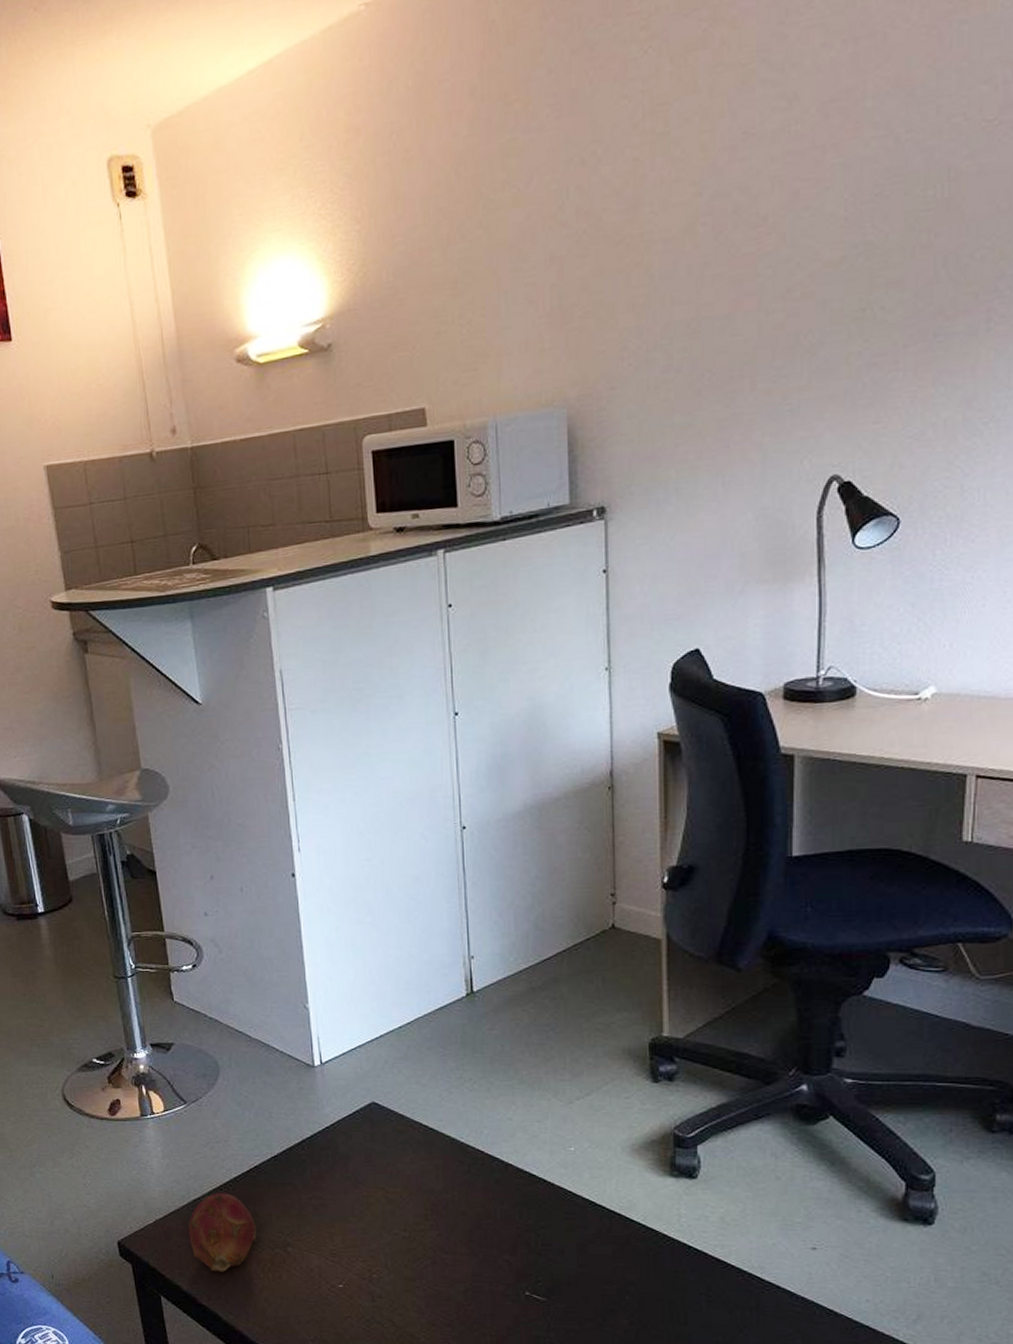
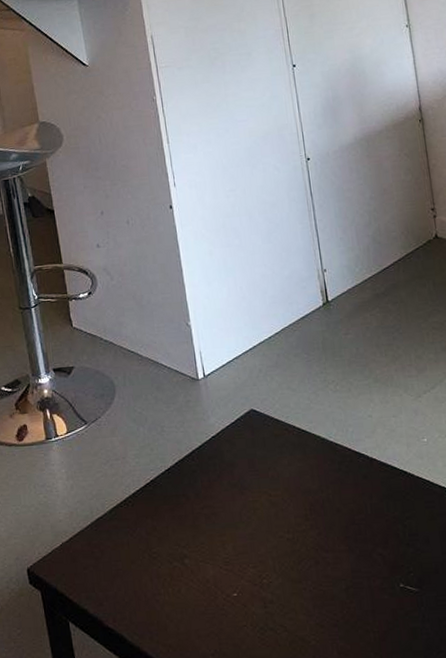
fruit: present [188,1193,257,1272] -> none [92,509,156,592]

